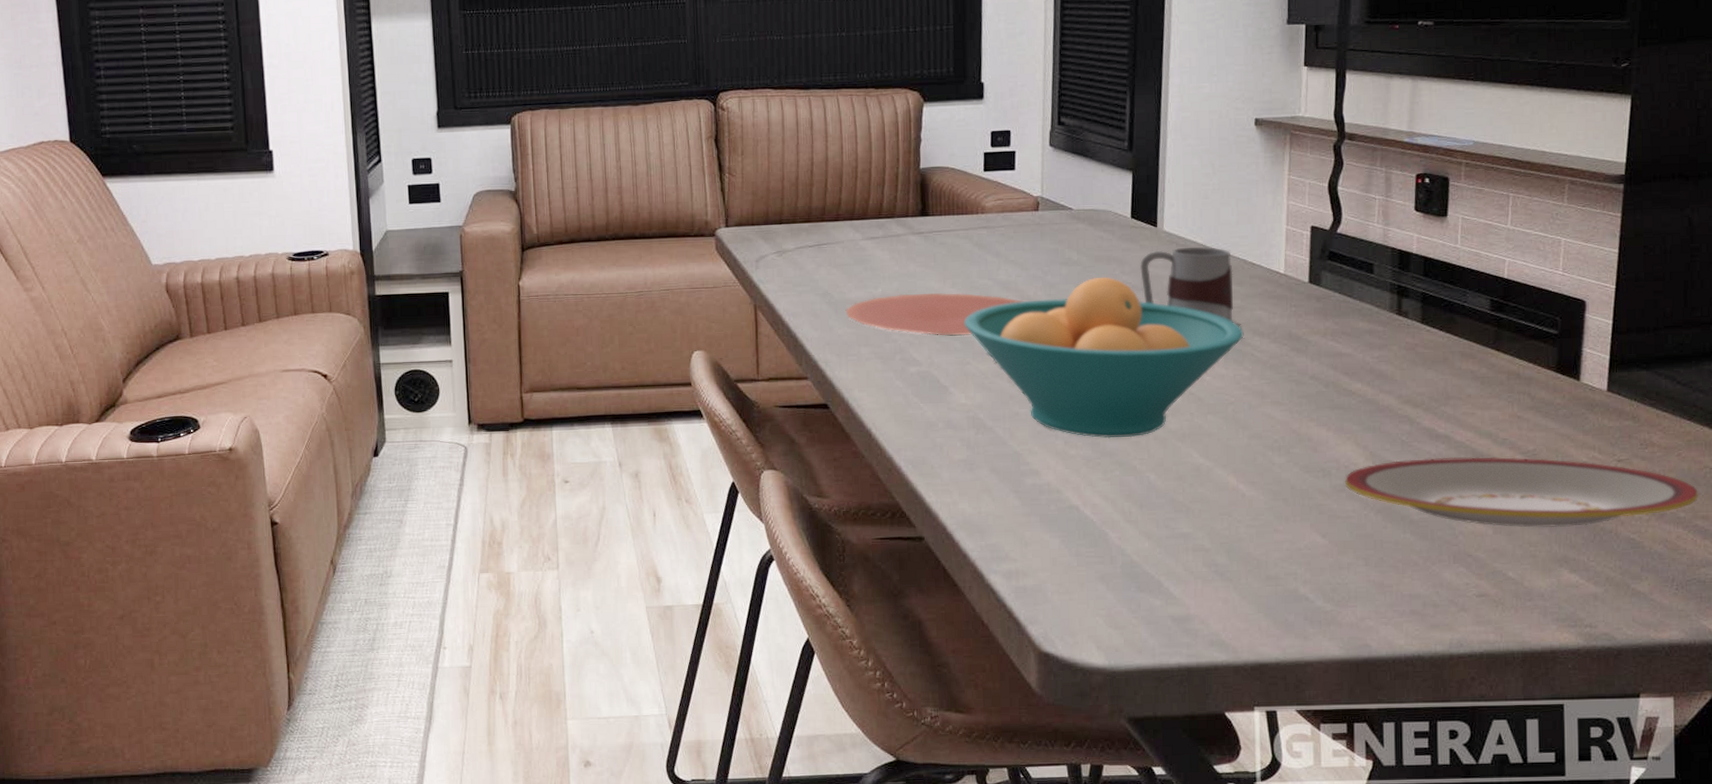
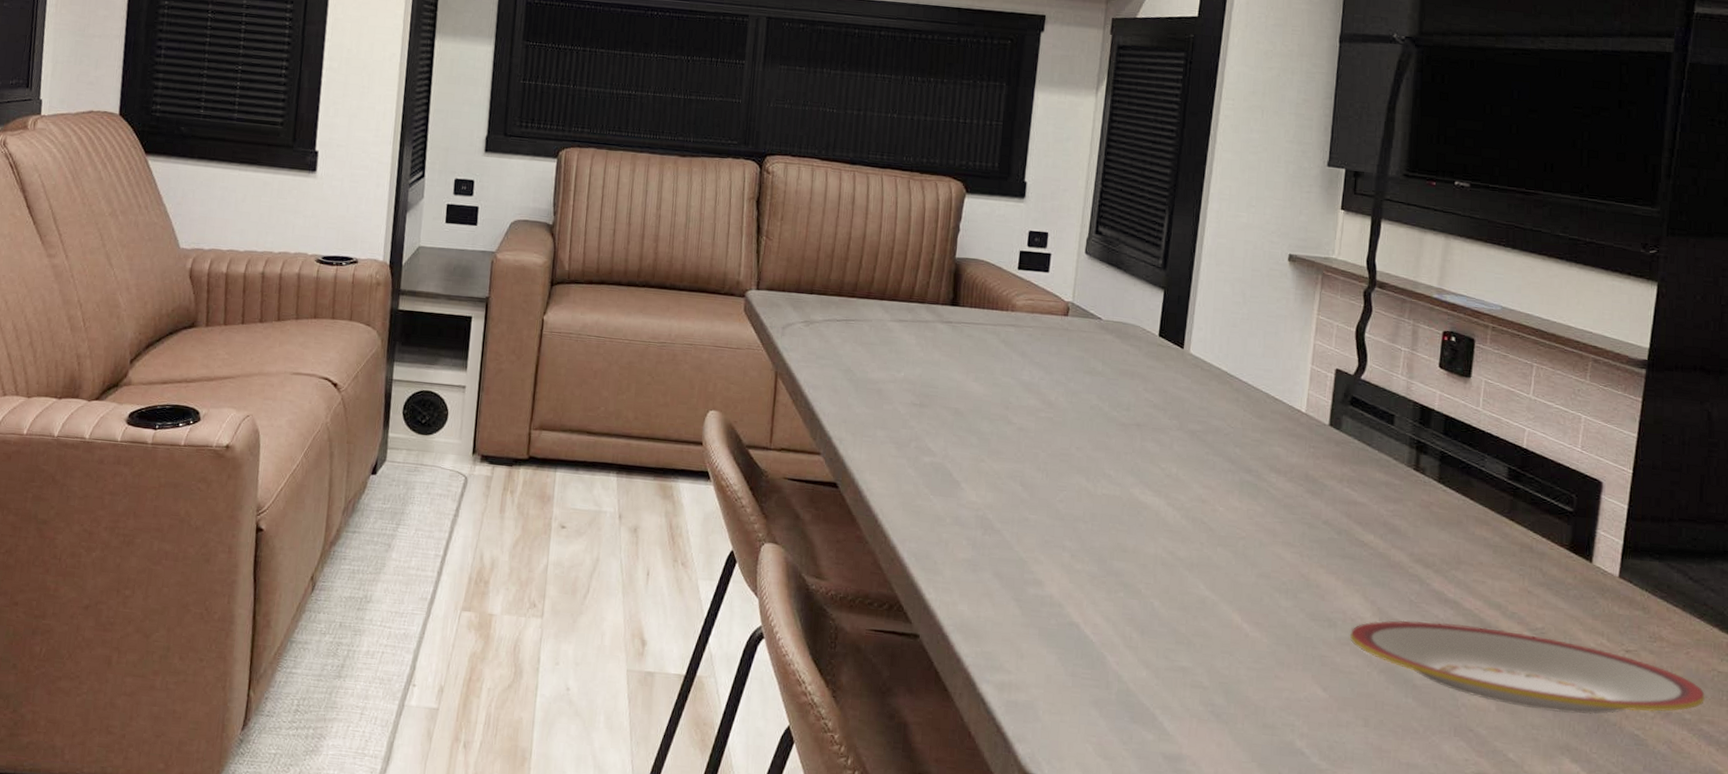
plate: present [845,292,1023,336] -> none [866,380,1044,432]
fruit bowl: present [963,276,1244,438] -> none [982,390,1261,560]
mug: present [1139,246,1233,323] -> none [1162,372,1255,456]

